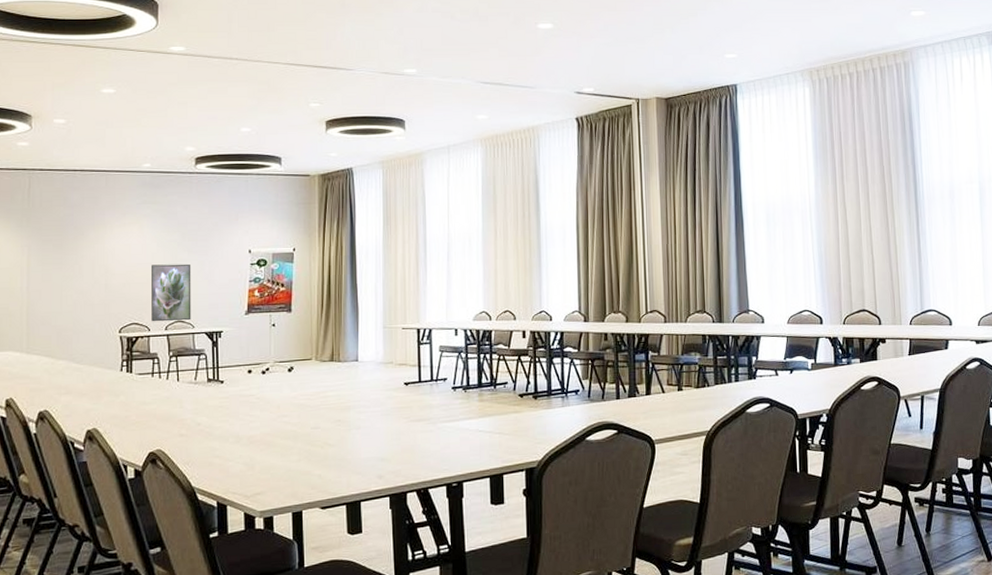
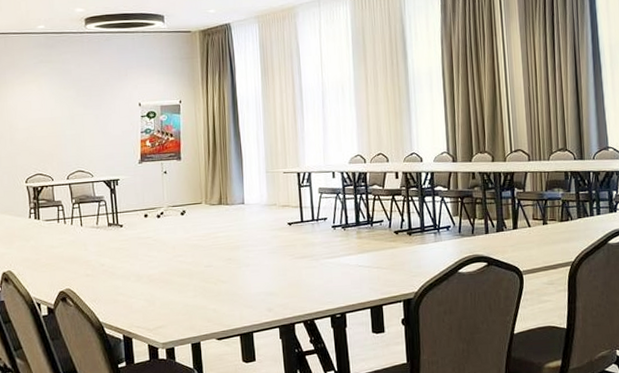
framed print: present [151,263,192,322] -> none [51,117,90,173]

